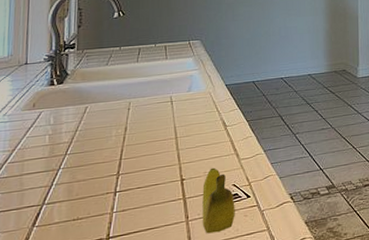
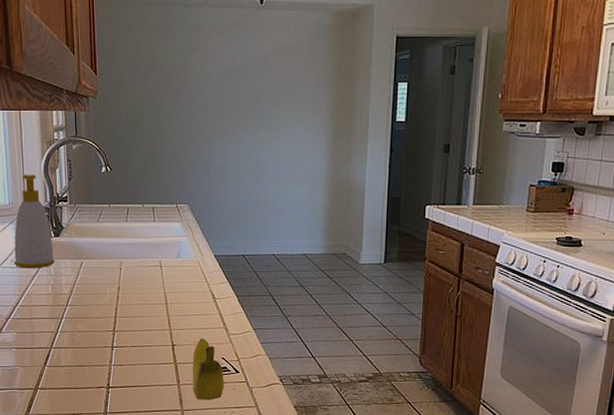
soap bottle: none [6,24,56,122] -> present [14,174,55,269]

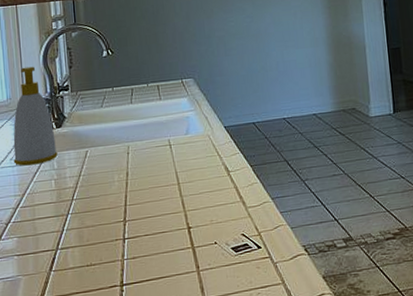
fruit: present [192,338,224,401] -> none [210,215,247,285]

